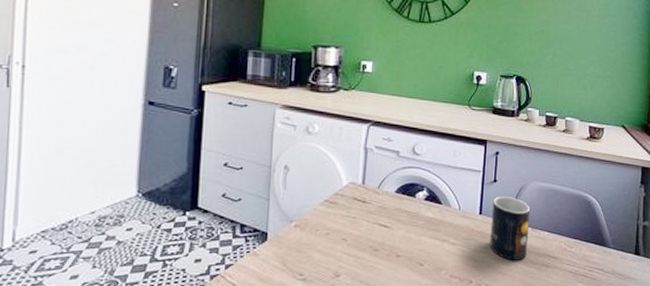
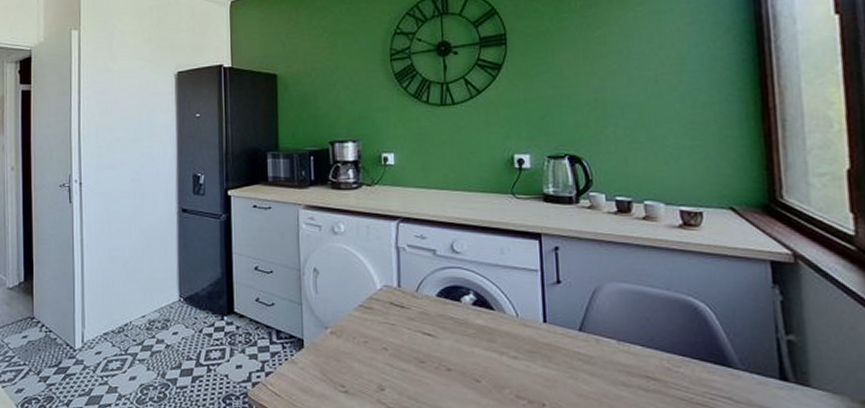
mug: present [489,197,531,260] -> none [558,301,615,381]

